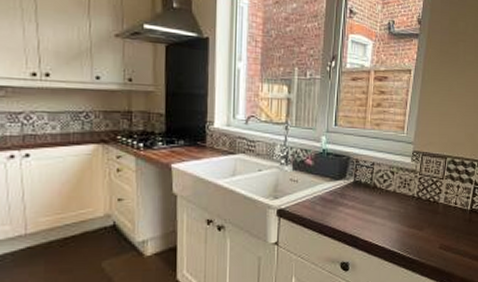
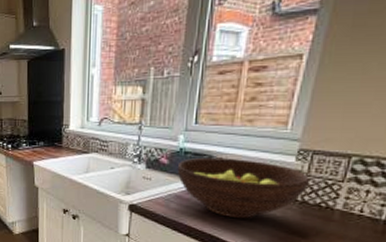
fruit bowl: none [321,158,422,217] -> present [177,157,311,219]

